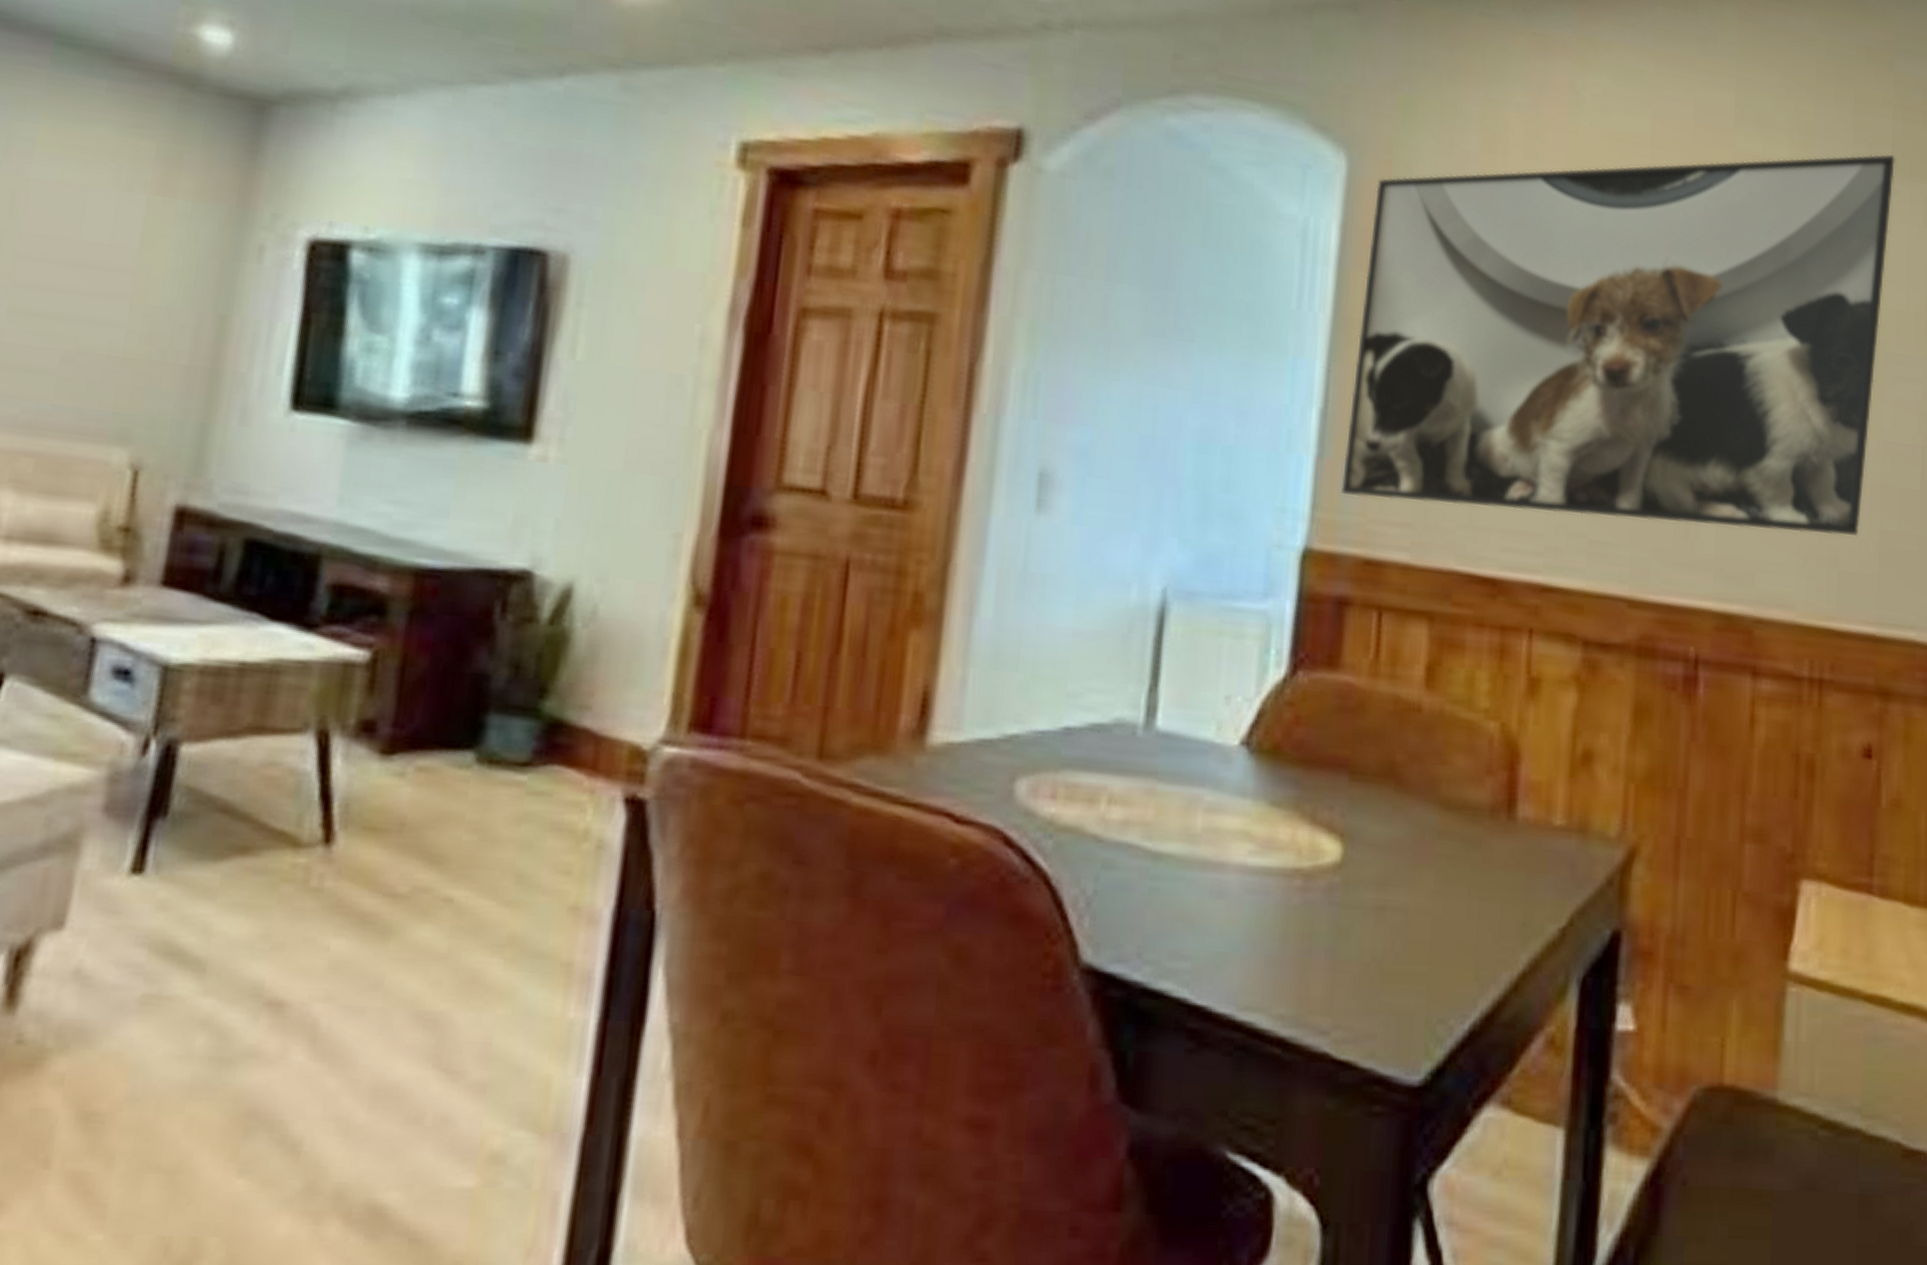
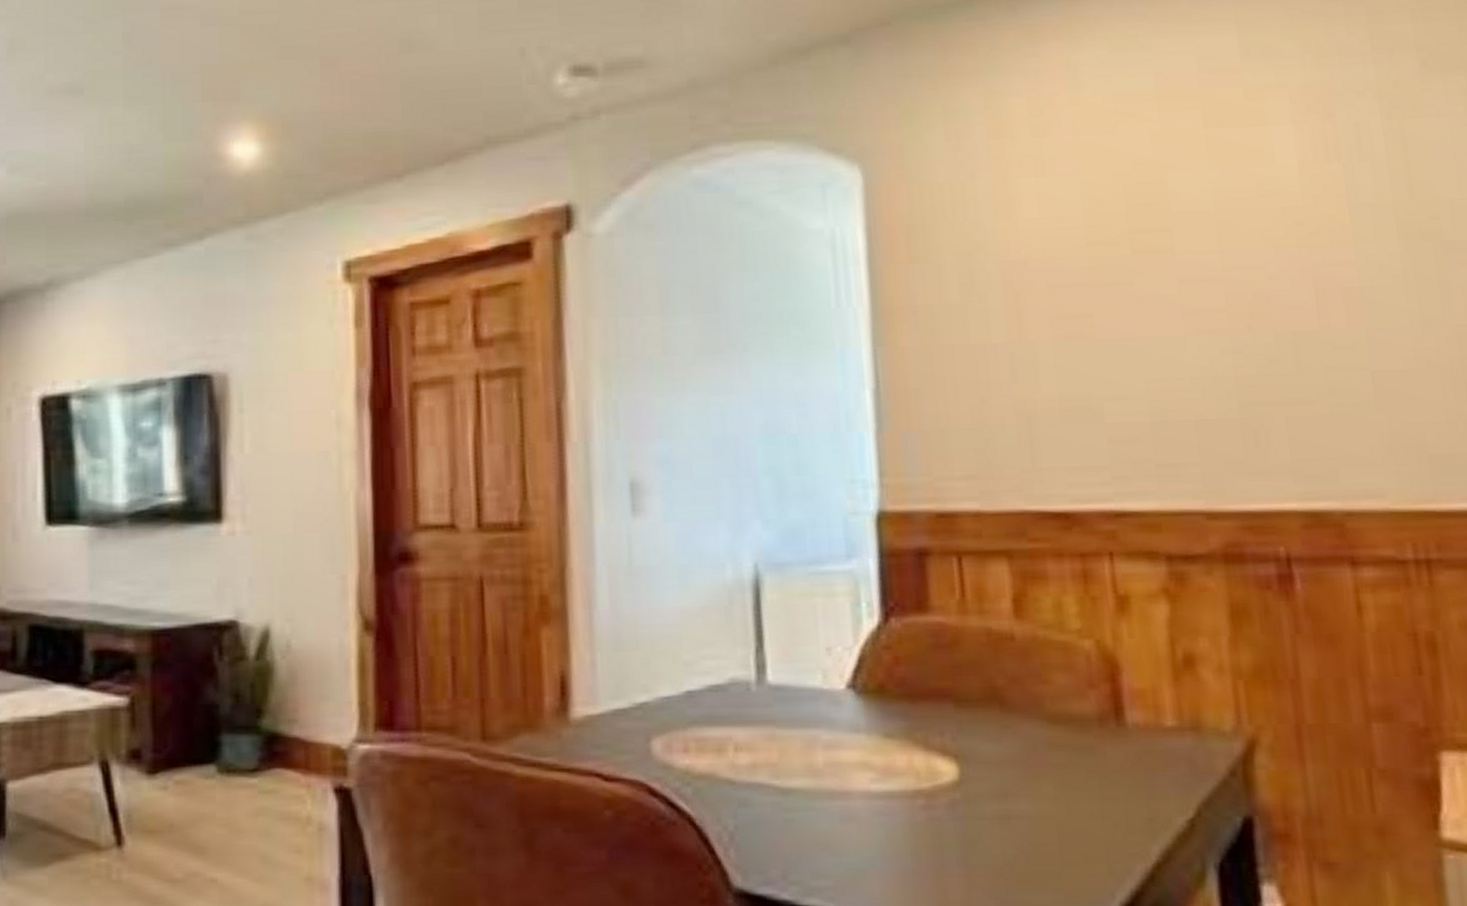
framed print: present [1340,154,1896,537] -> none [893,55,1445,460]

